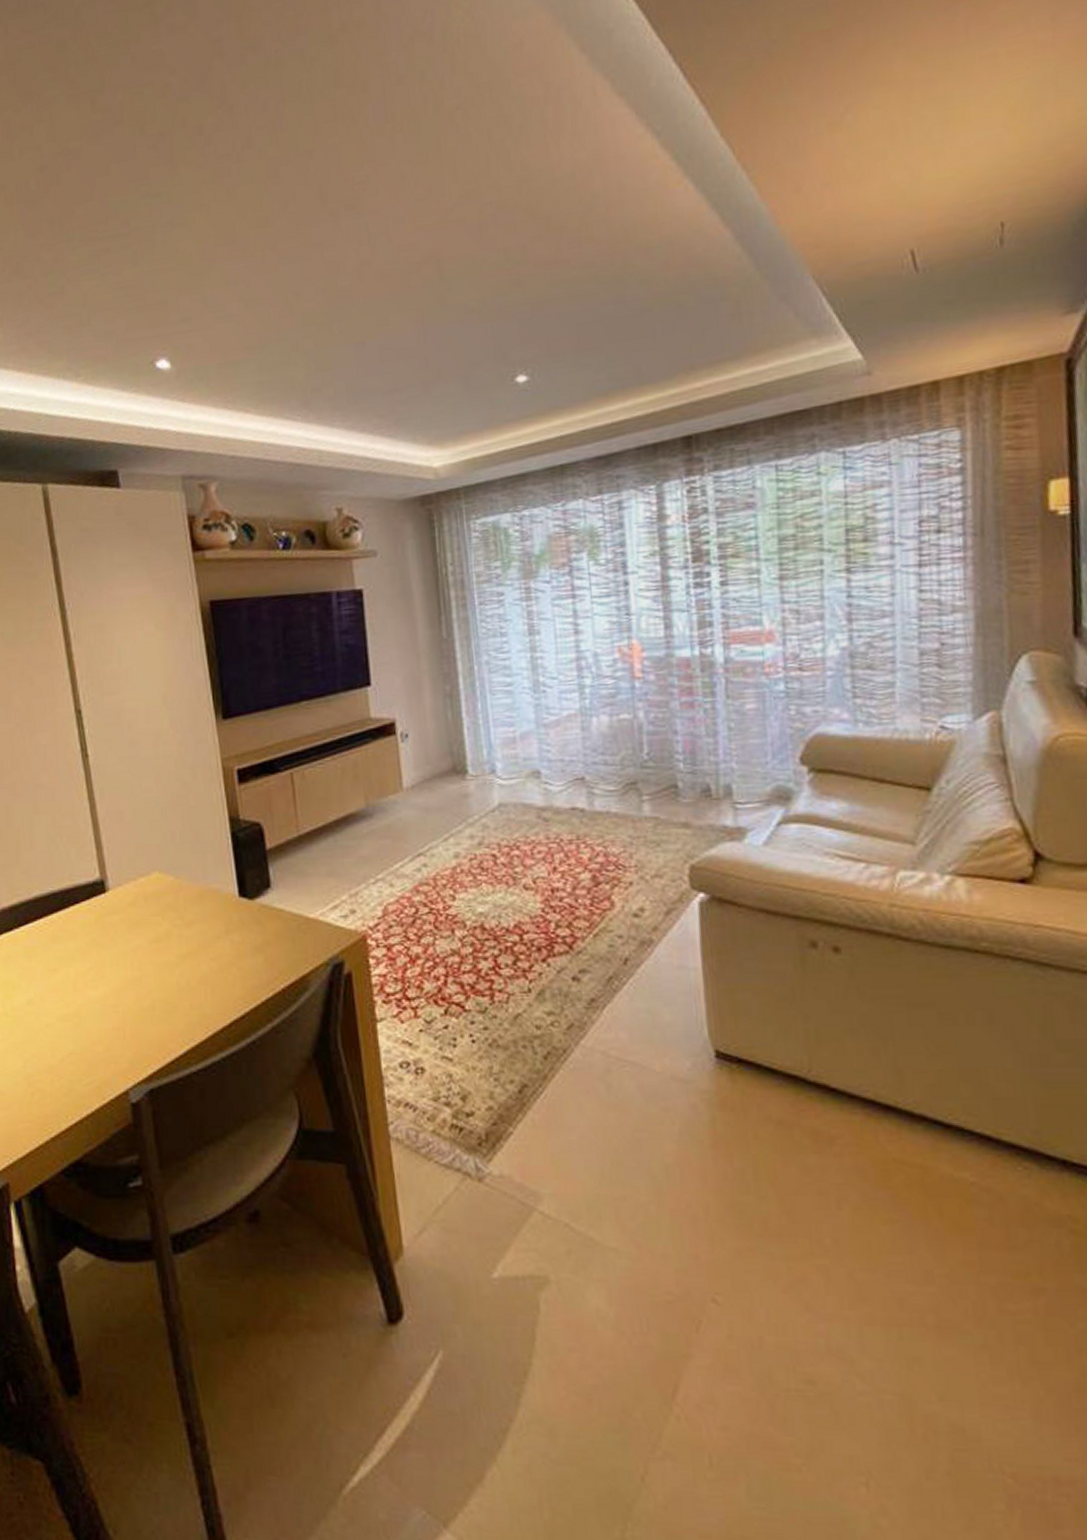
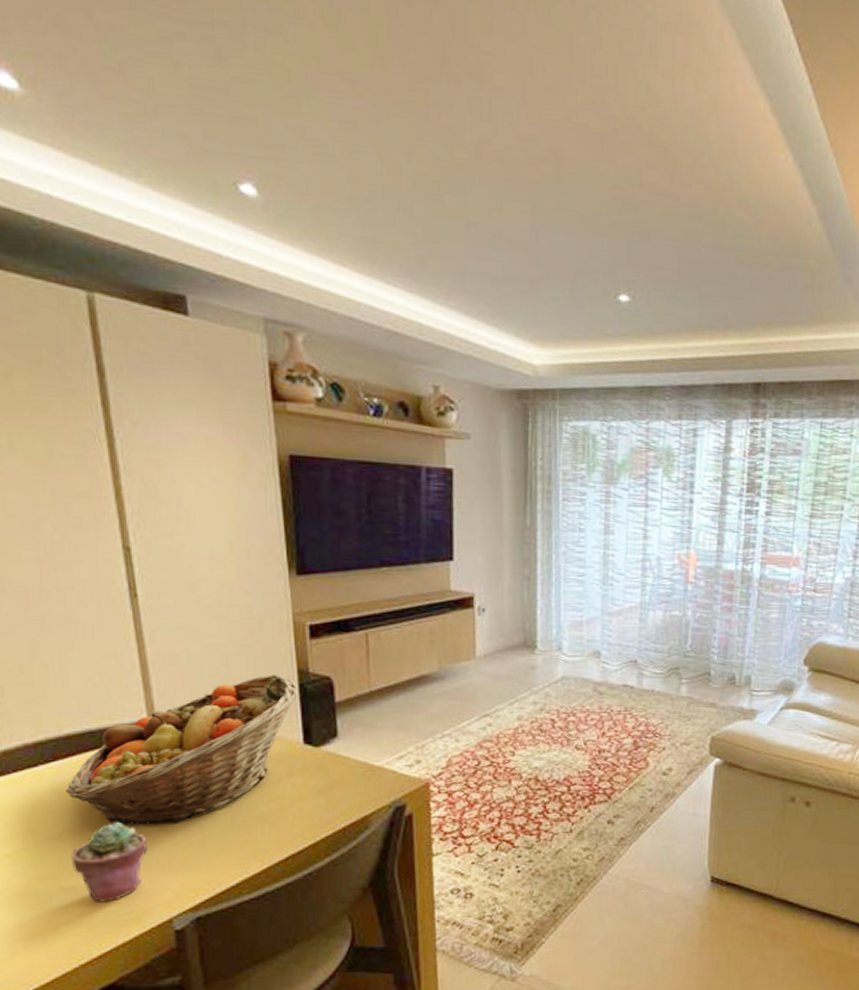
fruit basket: none [35,824,231,989] -> present [66,674,298,825]
potted succulent: none [40,986,104,1071] -> present [70,822,147,902]

